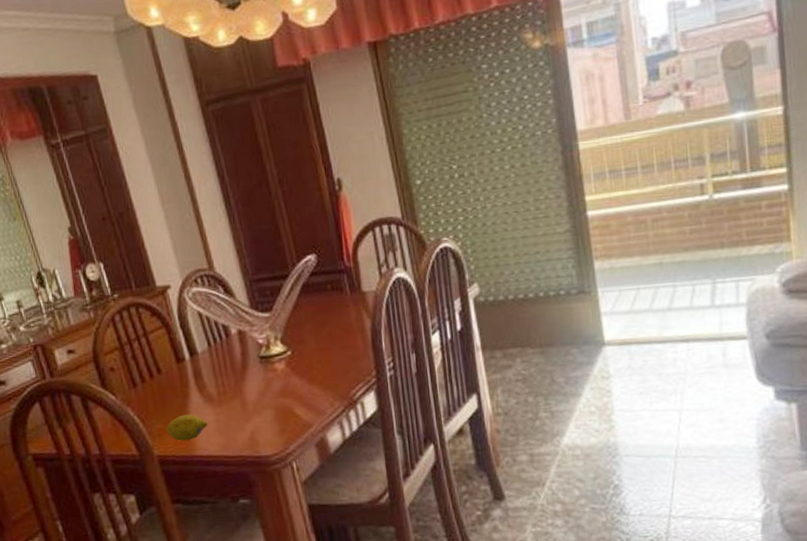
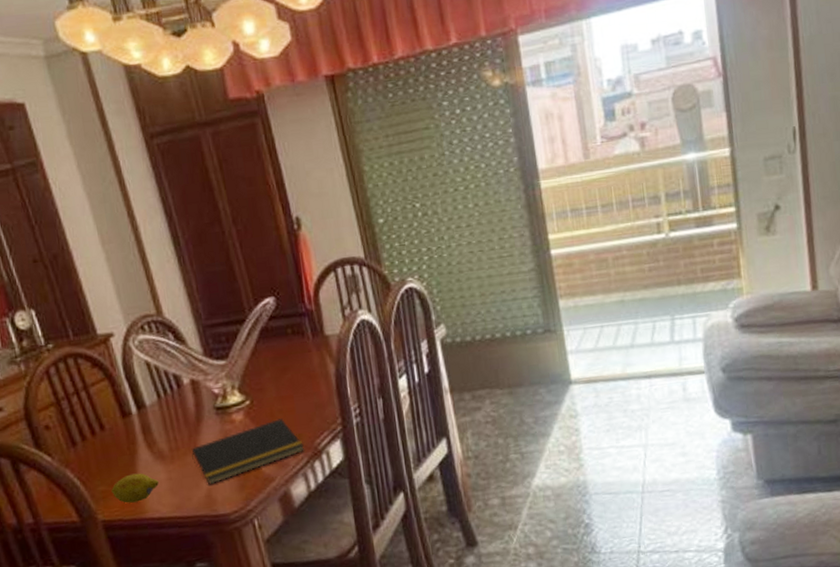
notepad: none [237,369,340,428] -> present [191,418,304,485]

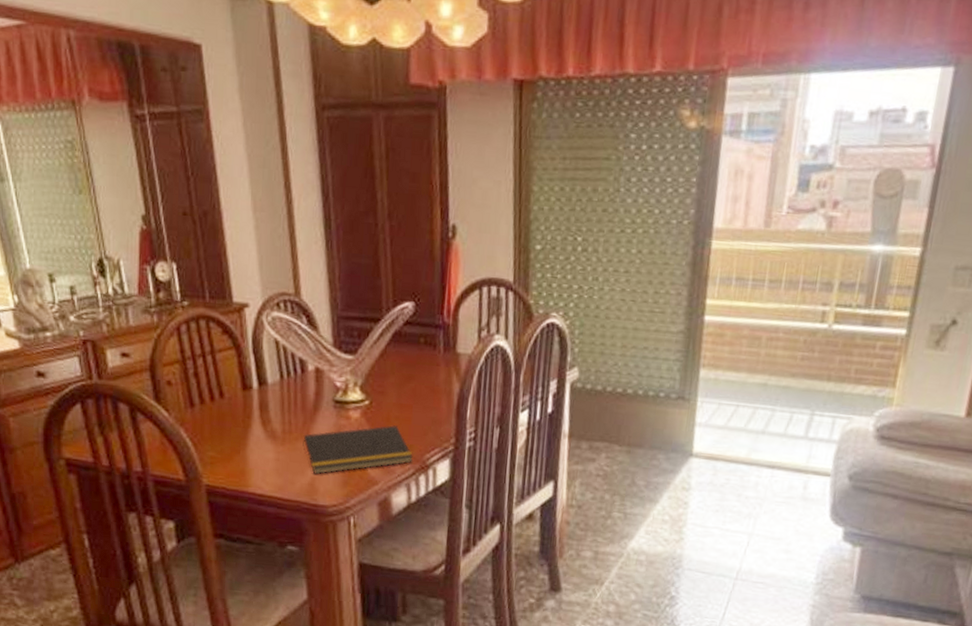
fruit: present [112,473,159,503] -> none [220,446,266,475]

